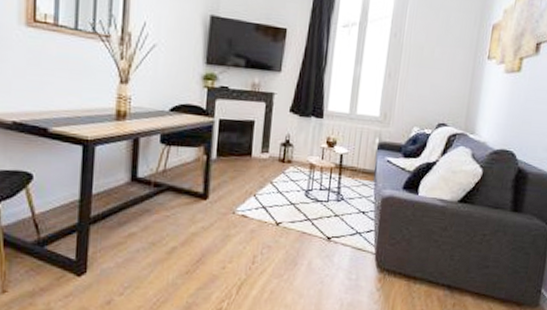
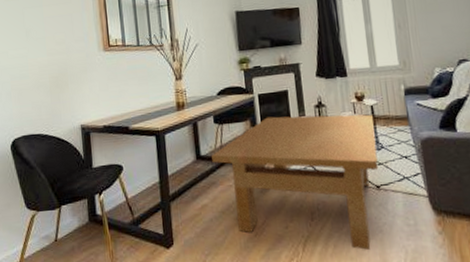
table: none [150,147,340,299] -> present [212,114,379,250]

